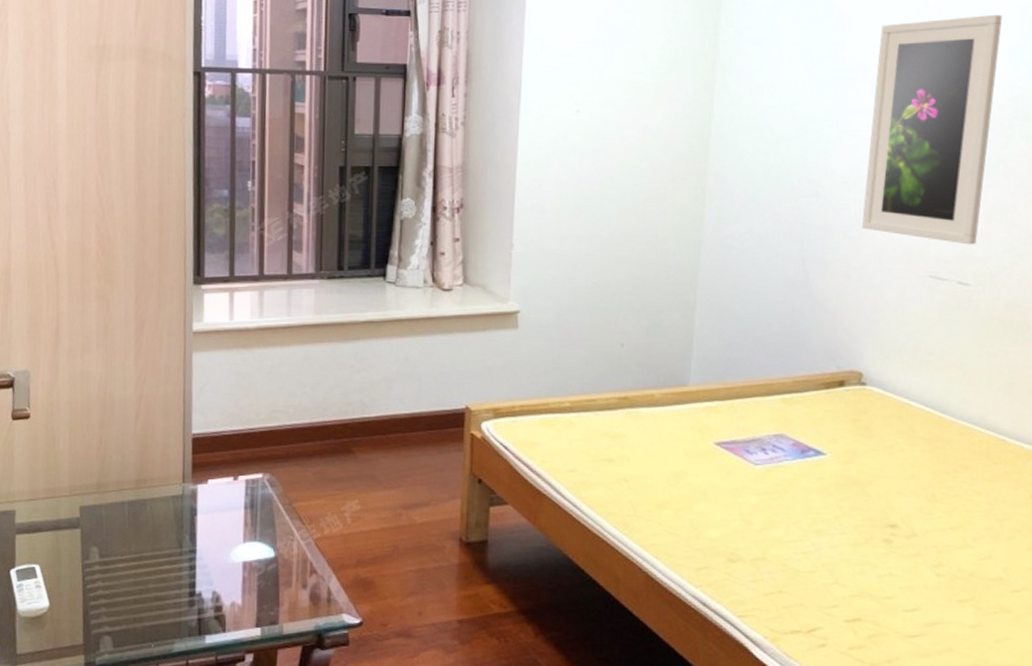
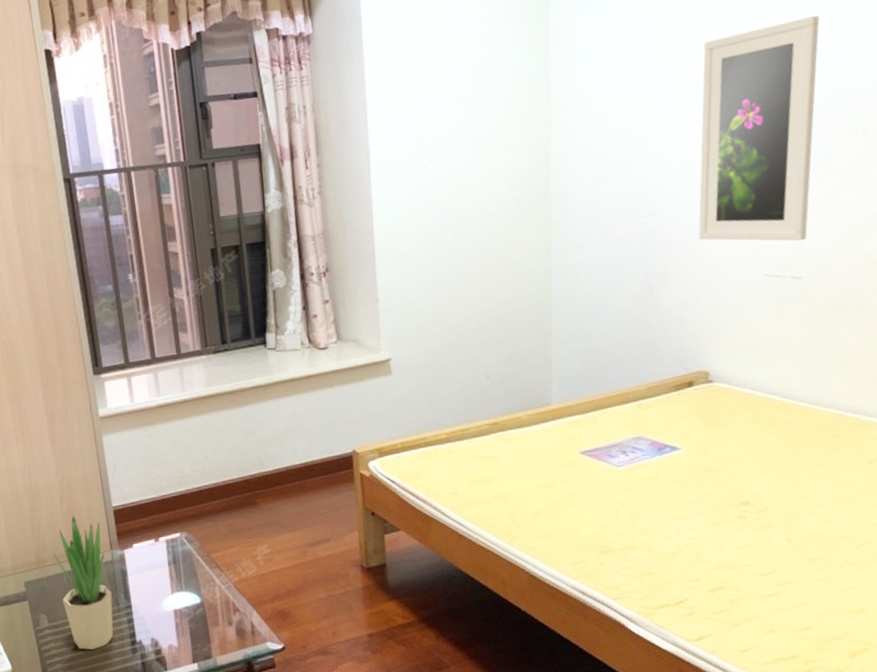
potted plant: none [116,437,176,597] -> present [52,515,114,650]

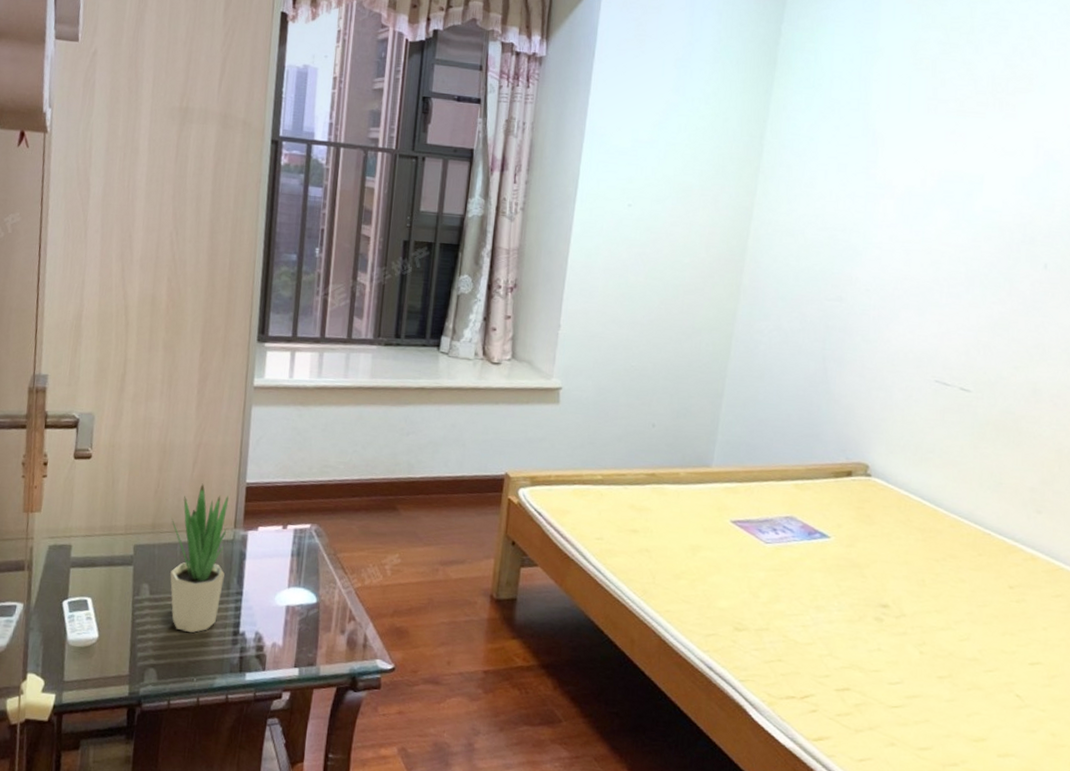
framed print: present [698,15,820,242] -> none [878,146,1019,355]

